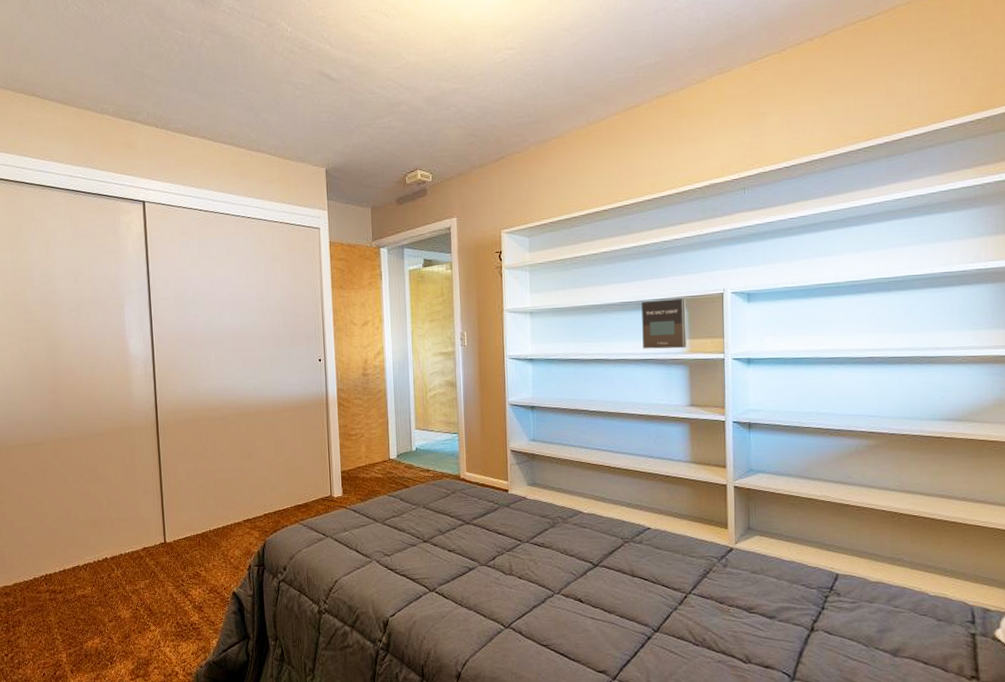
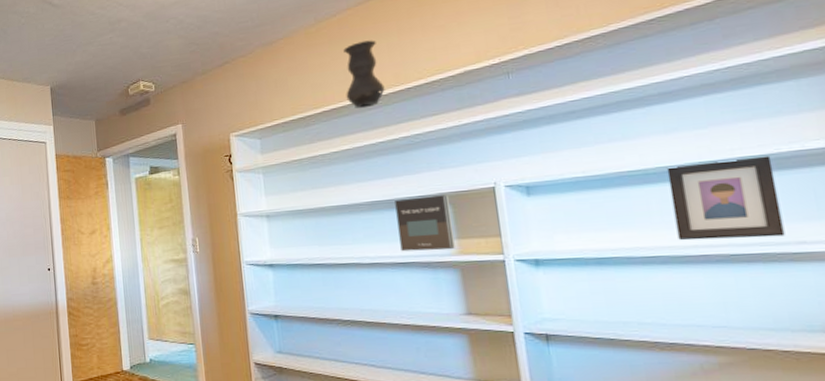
vase: none [608,147,642,214] -> present [343,40,385,109]
picture frame: none [853,275,927,345] -> present [666,155,785,241]

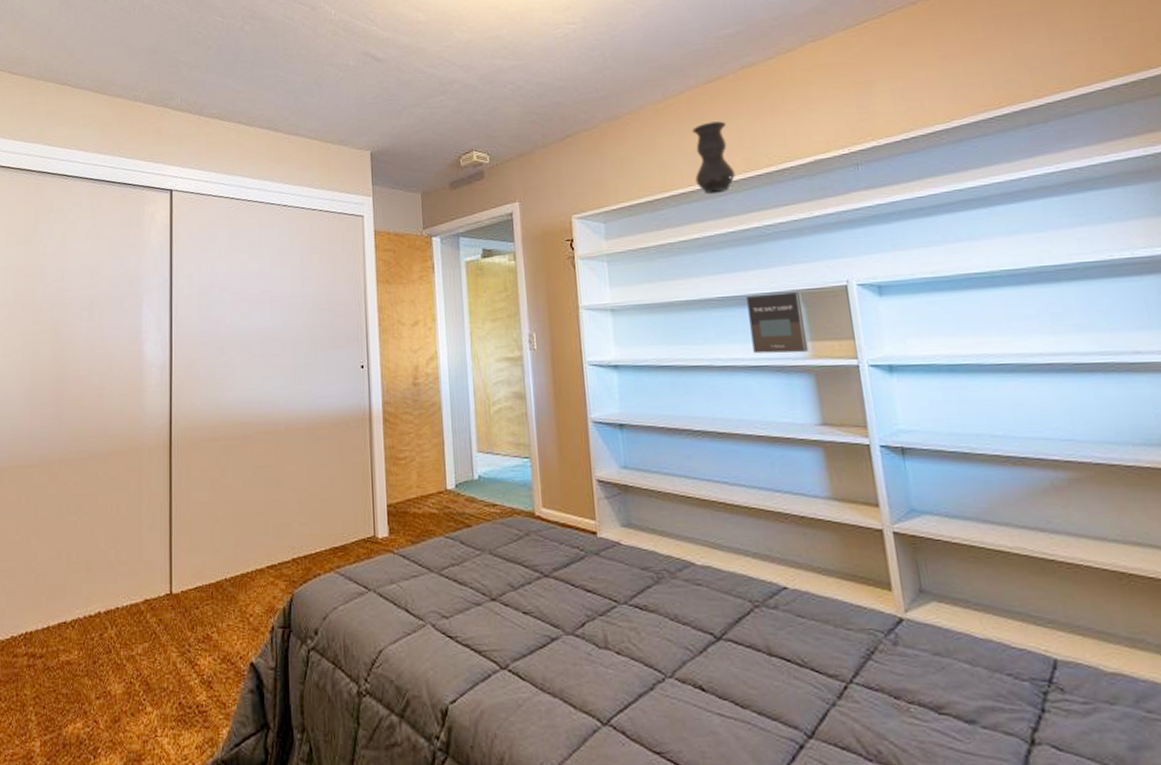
picture frame: present [666,155,785,241] -> none [1010,262,1122,348]

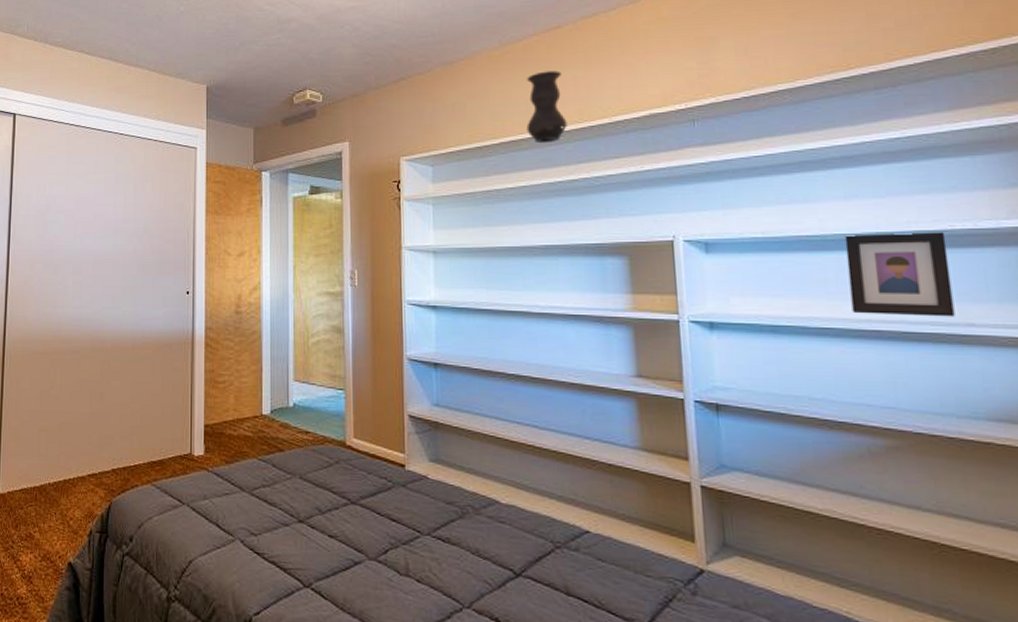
books: present [746,292,809,354] -> none [570,245,629,305]
picture frame: none [1010,262,1122,348] -> present [844,232,955,317]

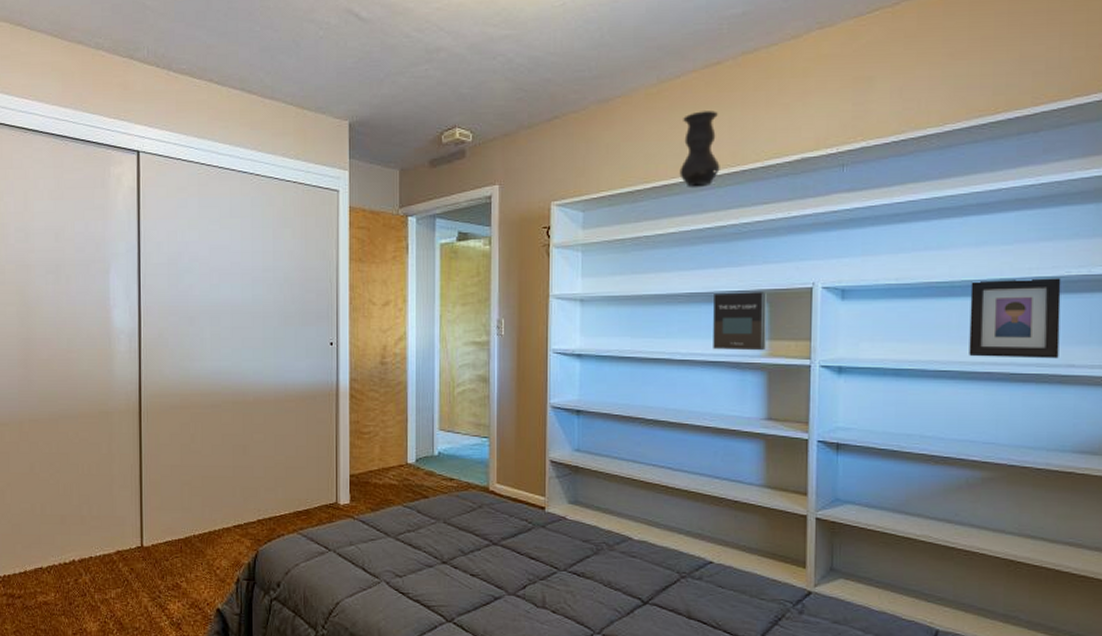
books: none [570,245,629,305] -> present [713,292,767,351]

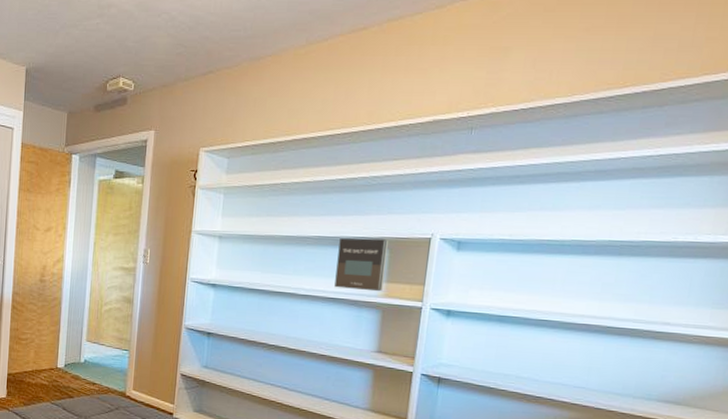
vase: present [679,111,720,188] -> none [319,72,360,143]
picture frame: present [969,278,1061,359] -> none [570,241,667,316]

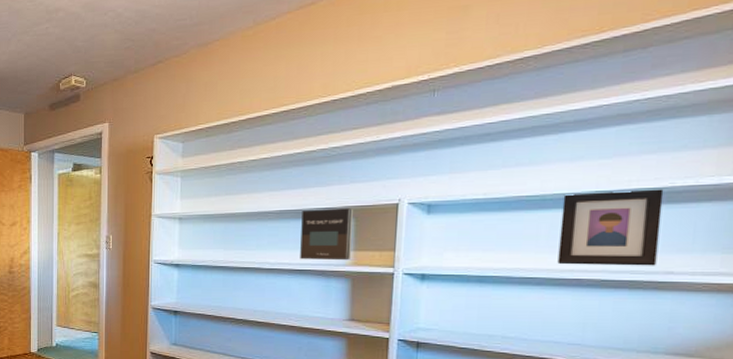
picture frame: none [570,241,667,316] -> present [557,189,664,266]

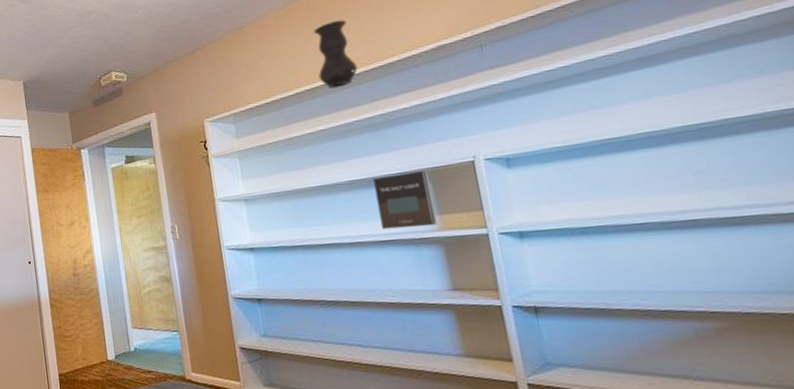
vase: none [272,47,312,118] -> present [314,20,358,89]
picture frame: present [557,189,664,266] -> none [648,116,776,207]

